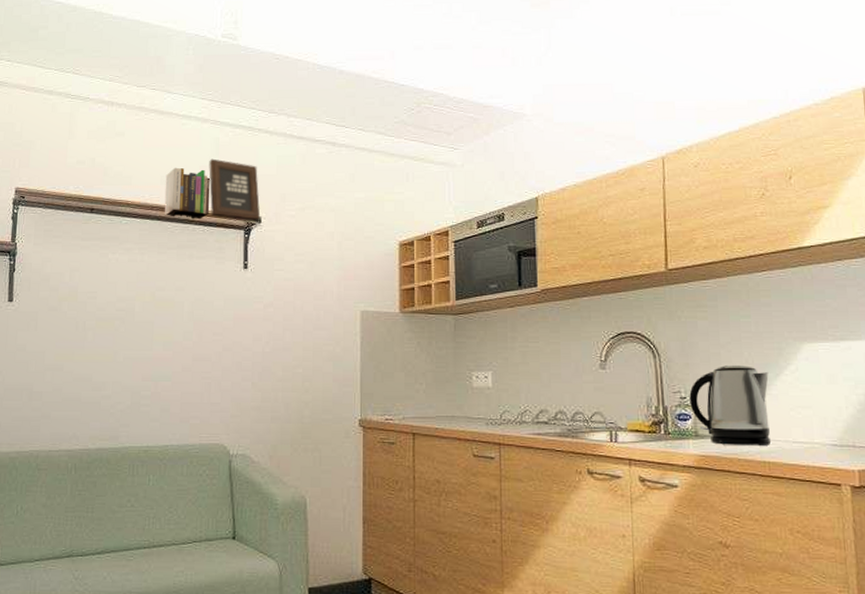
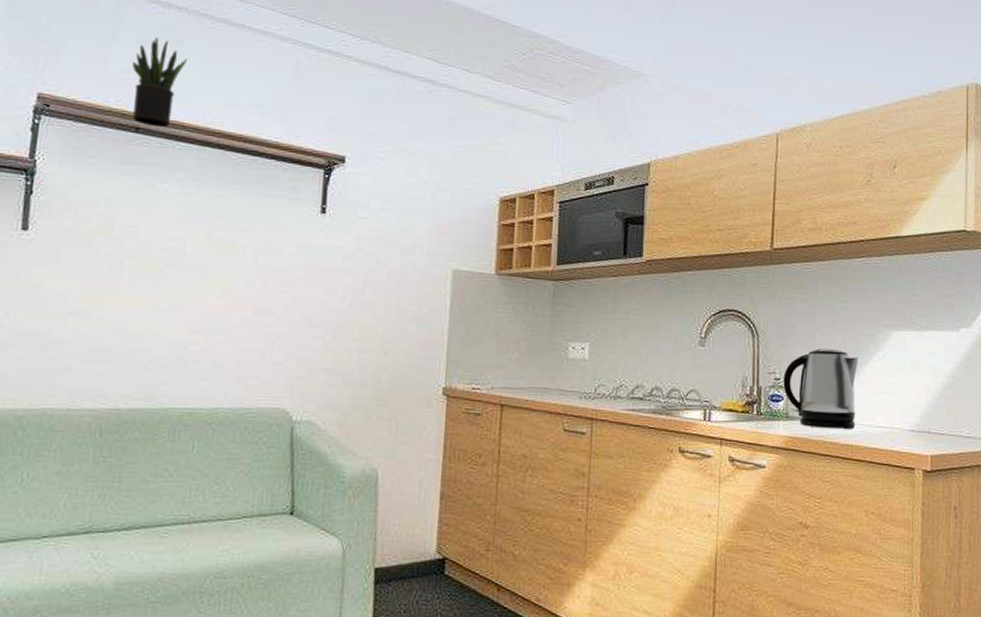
potted plant: none [86,131,128,207] -> present [132,37,187,128]
books: present [164,167,211,219] -> none [228,89,288,153]
picture frame: present [208,158,261,221] -> none [285,84,345,161]

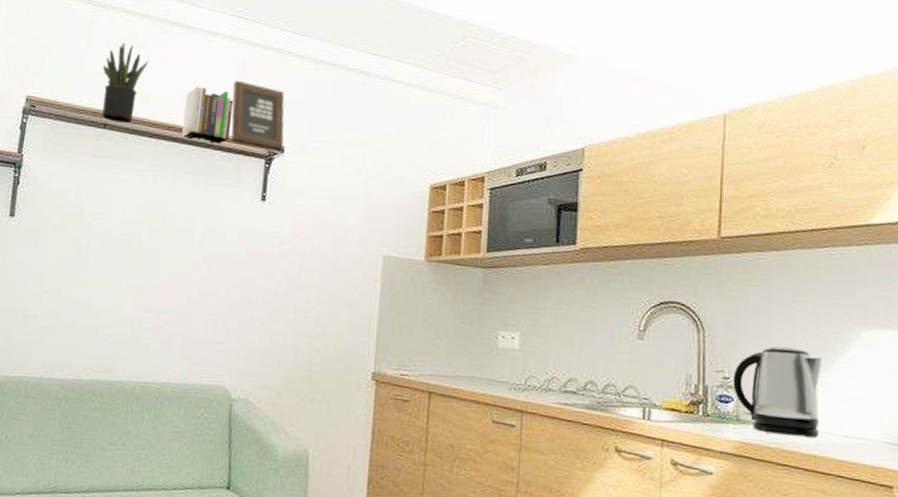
books: none [228,89,288,153] -> present [181,86,234,144]
picture frame: none [285,84,345,161] -> present [231,80,285,151]

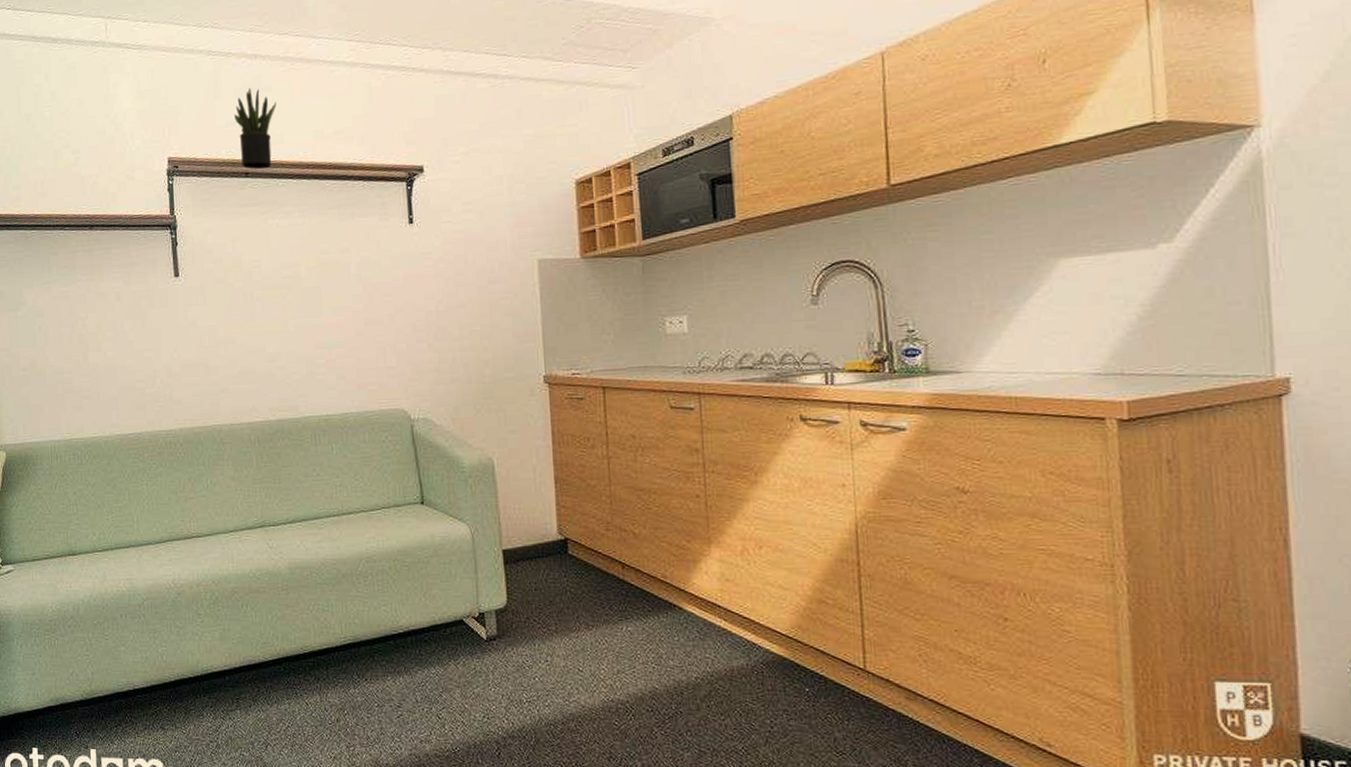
books: present [181,86,234,144] -> none [318,119,368,175]
picture frame: present [231,80,285,151] -> none [363,106,423,172]
kettle: present [733,346,822,437] -> none [918,289,1019,382]

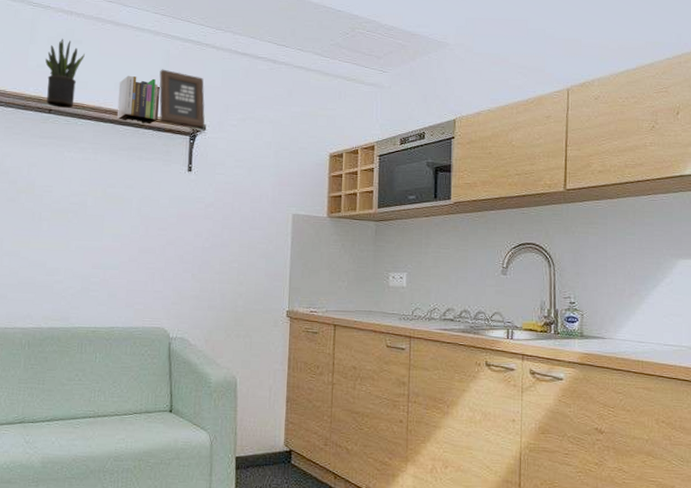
books: none [318,119,368,175] -> present [116,75,161,124]
picture frame: none [363,106,423,172] -> present [159,69,205,129]

